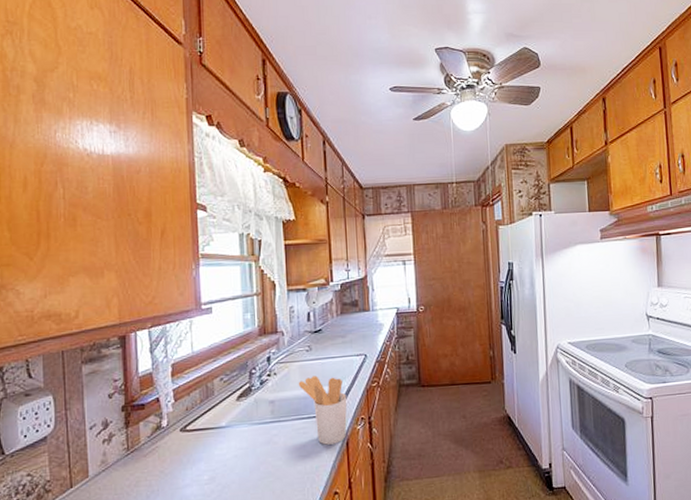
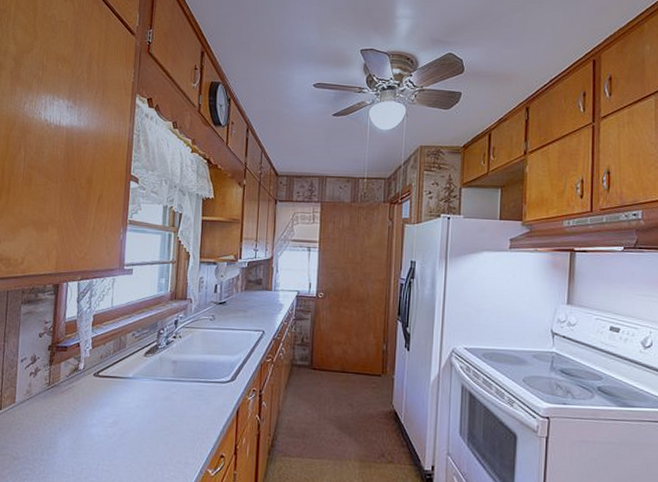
utensil holder: present [298,375,347,445] -> none [199,344,242,411]

